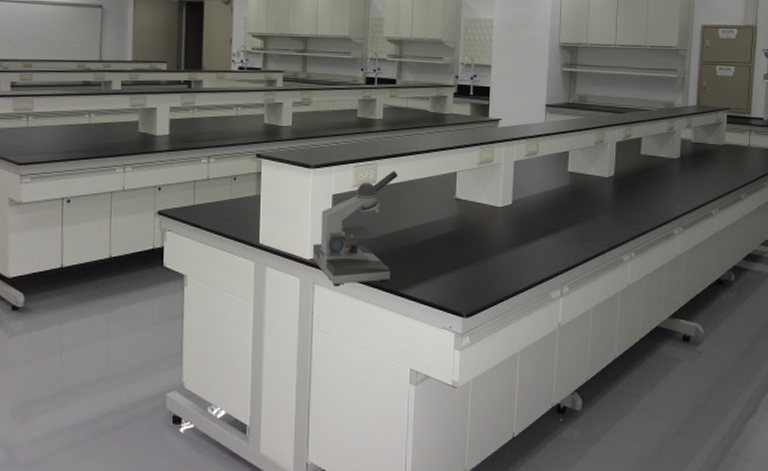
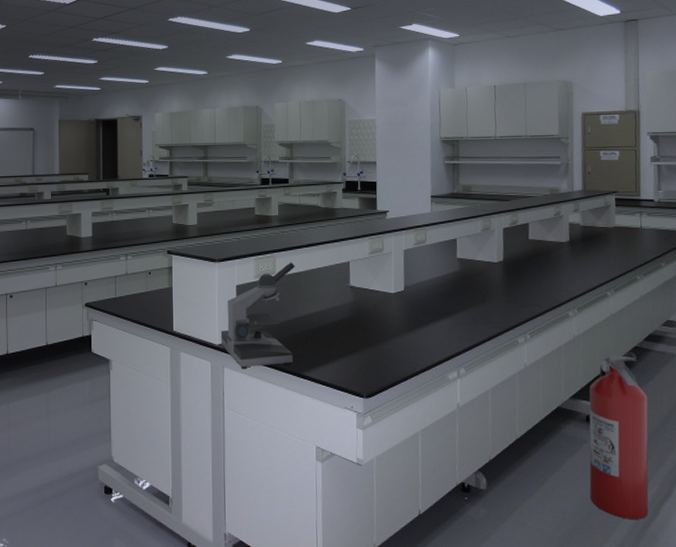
fire extinguisher: none [681,275,741,437] -> present [589,355,649,519]

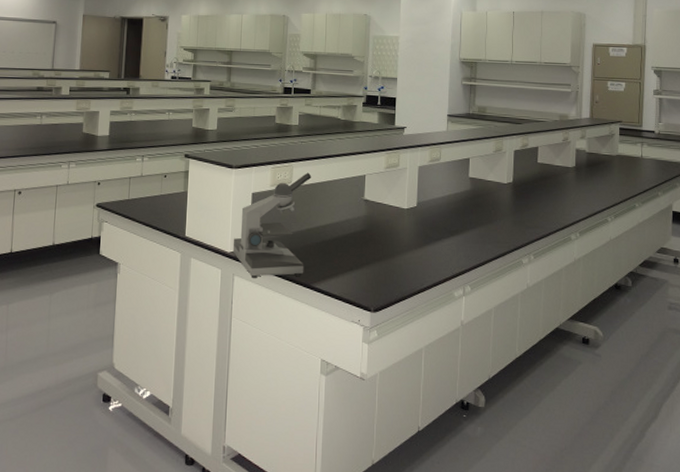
fire extinguisher: present [589,355,649,519] -> none [582,279,640,441]

